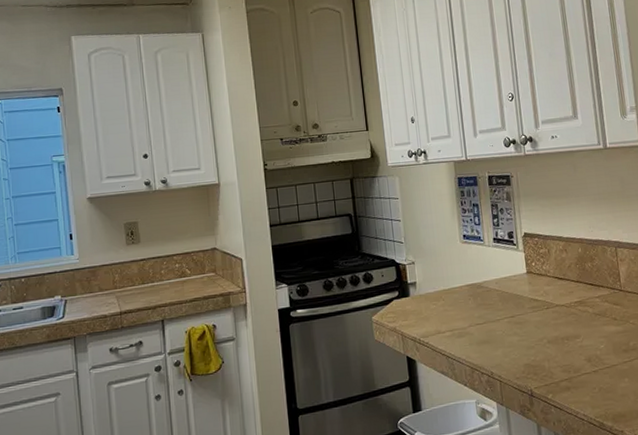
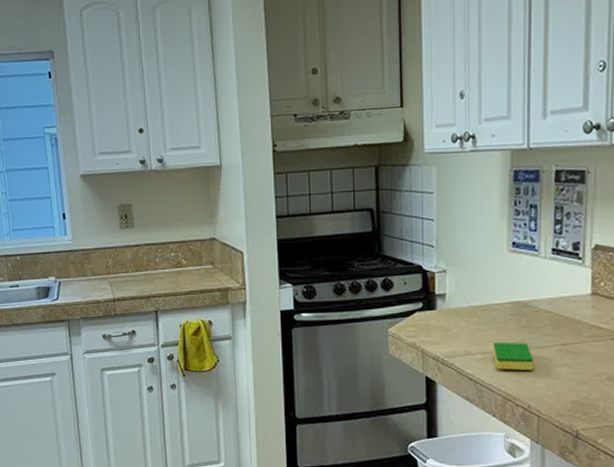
dish sponge: none [457,318,491,344] -> present [493,341,533,370]

